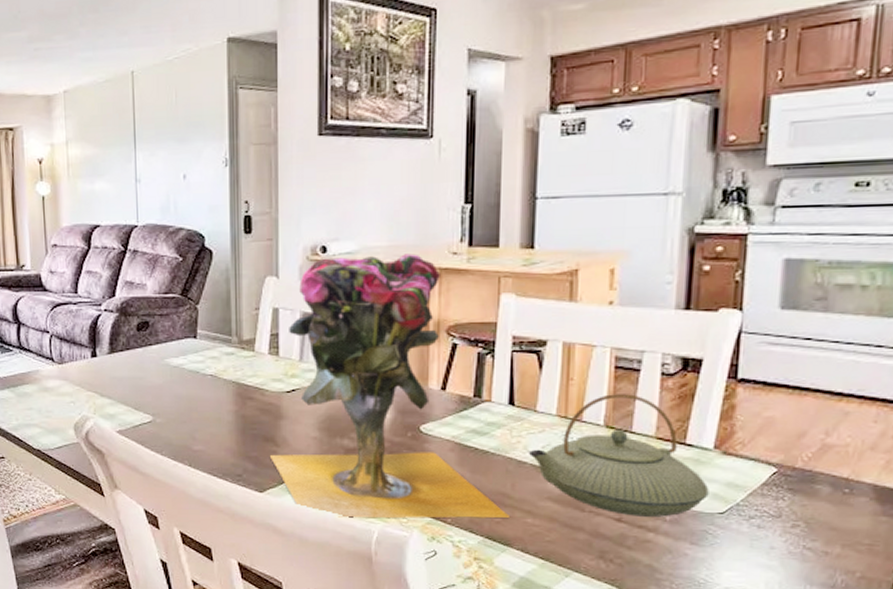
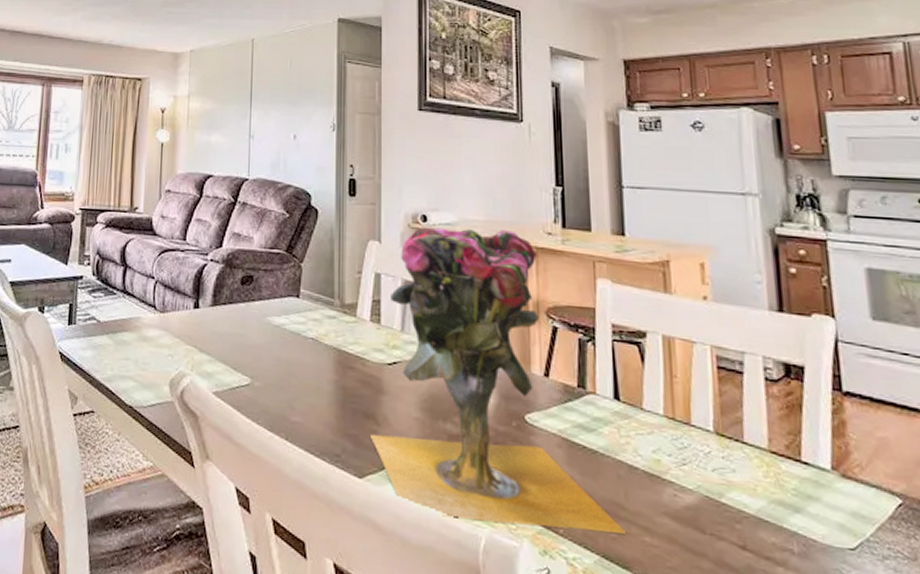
teapot: present [529,394,709,517] -> none [640,396,835,549]

